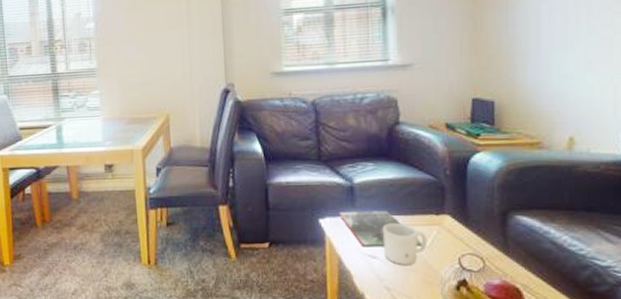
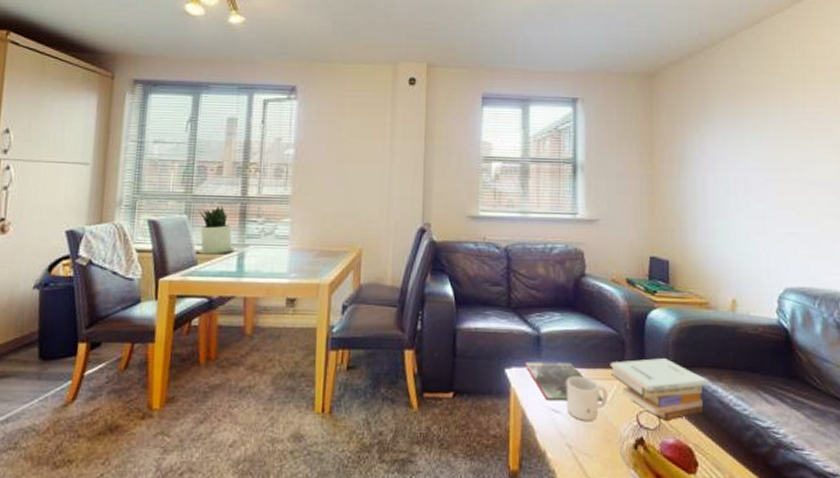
planter: none [16,84,53,131] -> present [198,205,235,256]
books: none [429,202,540,264] -> present [610,358,709,422]

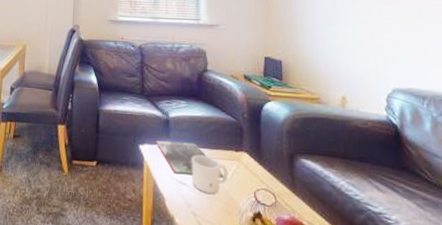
books: present [610,358,709,422] -> none [230,144,321,200]

